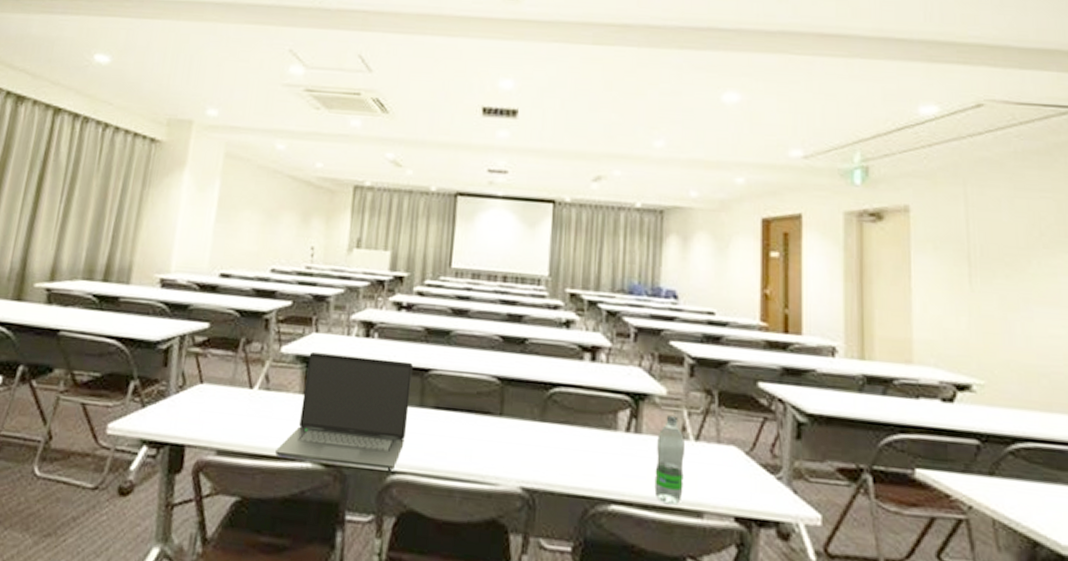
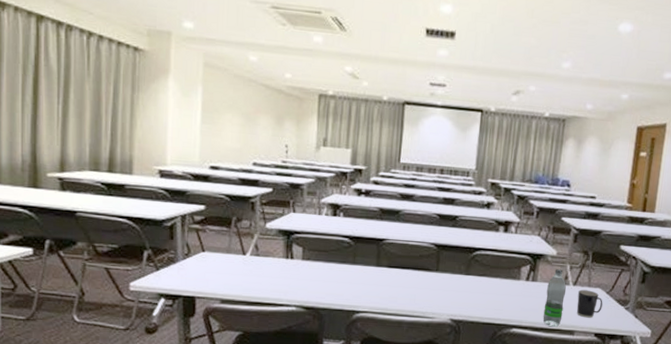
laptop: present [275,352,413,470] -> none [267,228,371,310]
mug: none [703,447,742,492] -> present [576,289,603,318]

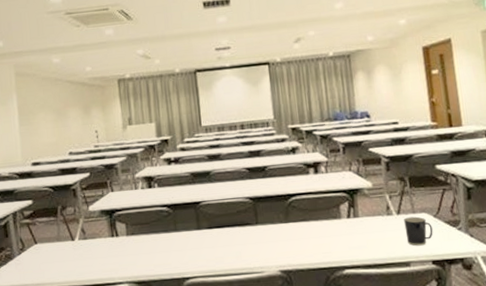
bottle: present [543,269,566,327] -> none [370,200,394,262]

